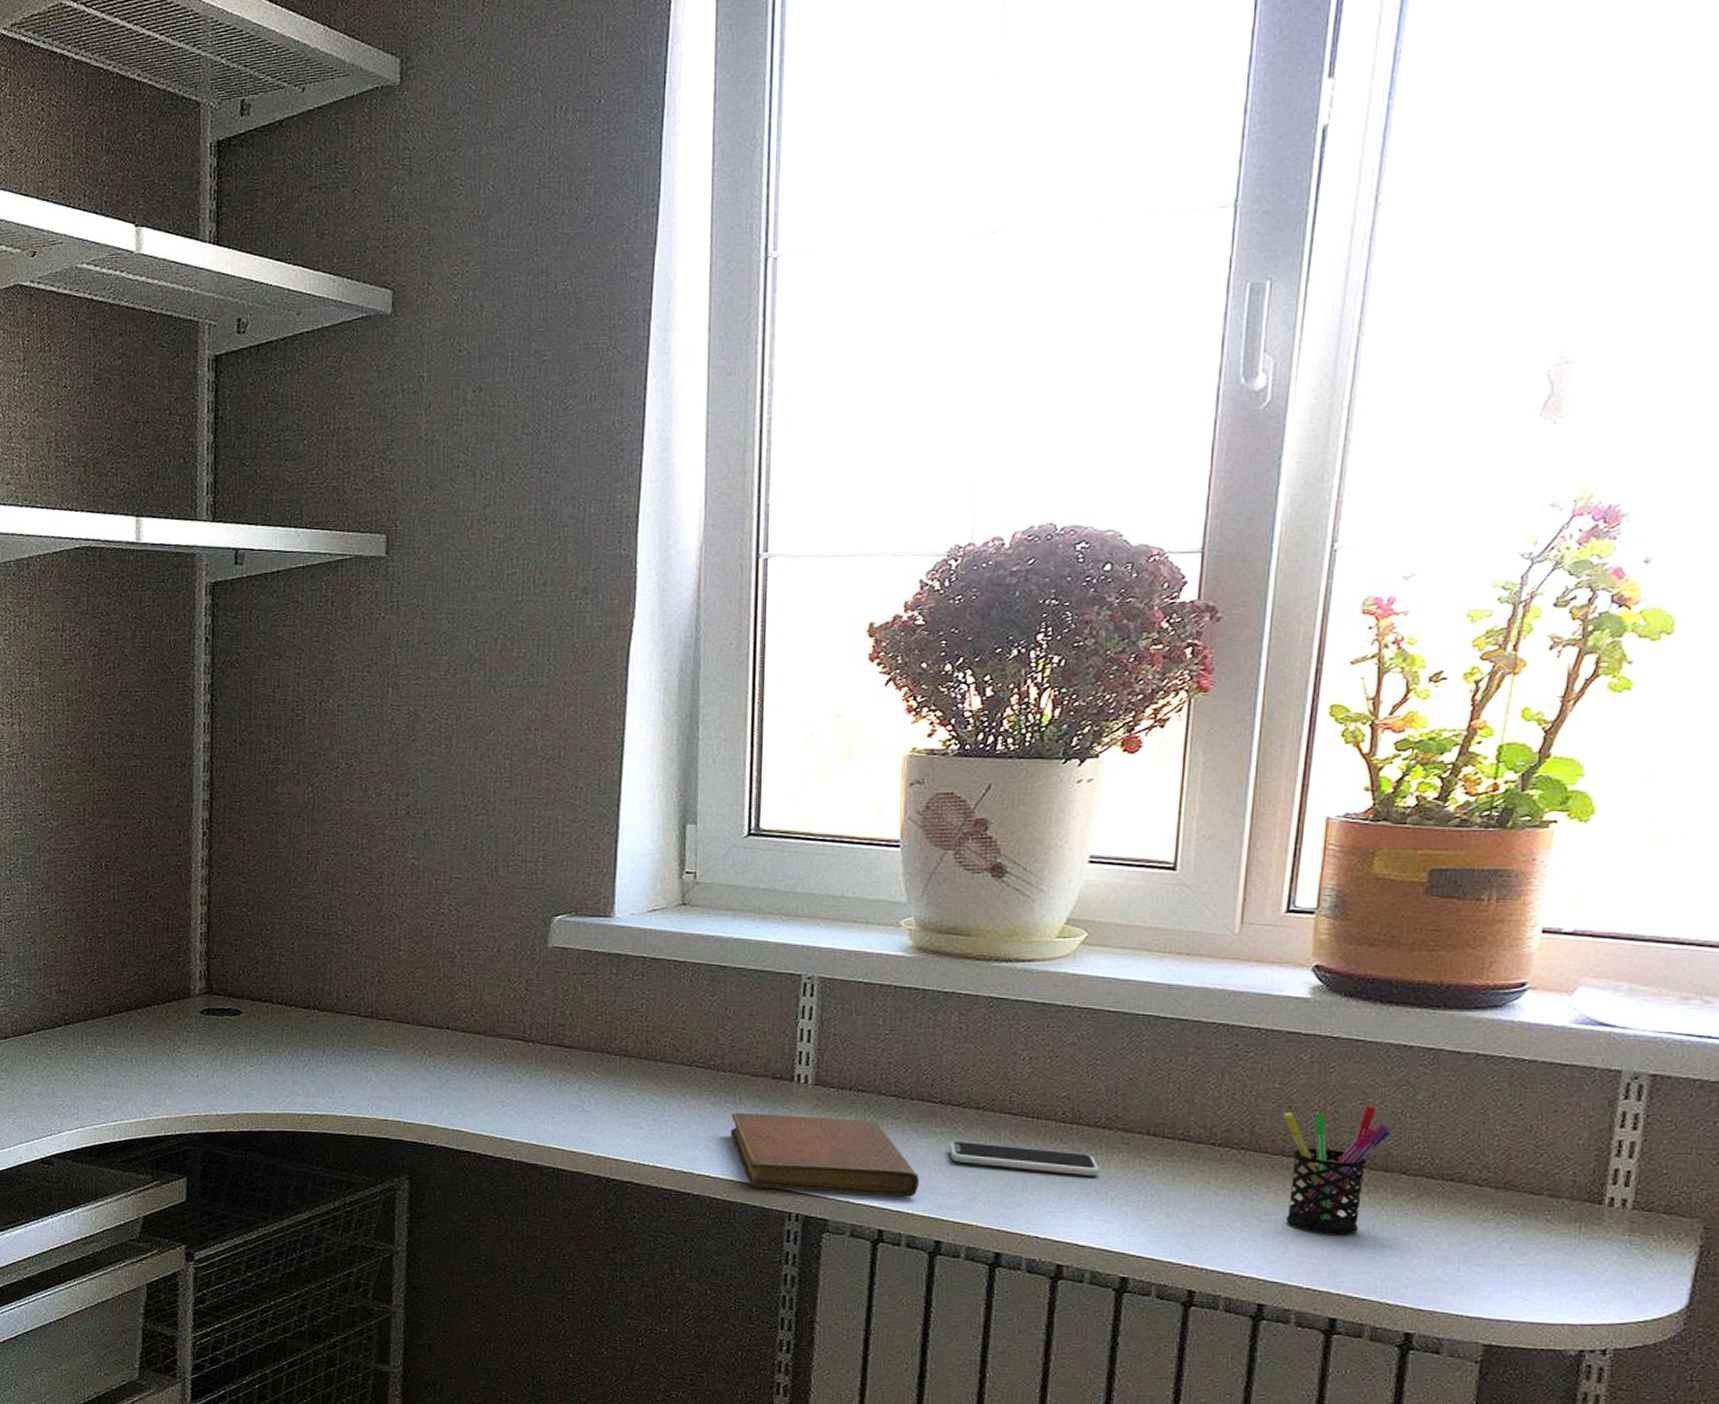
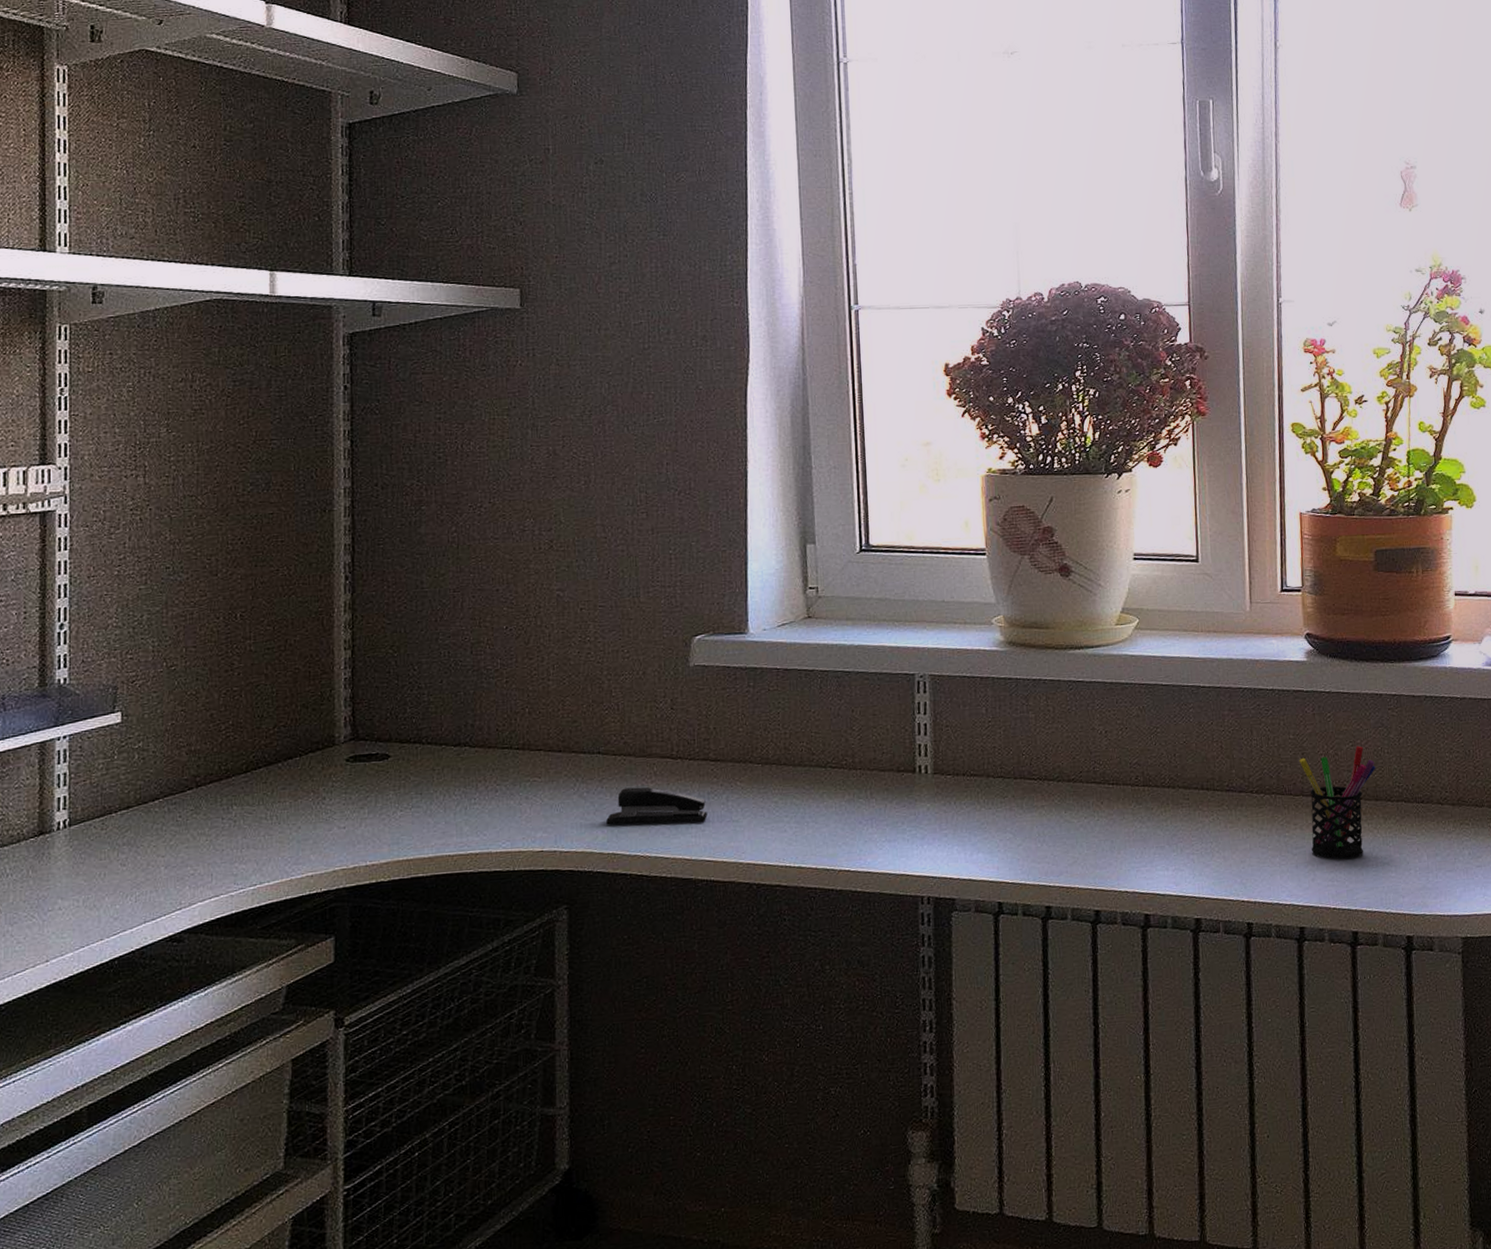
stapler: none [452,1066,558,1108] -> present [606,787,708,825]
notebook: present [730,1112,919,1197] -> none [864,801,1028,877]
smartphone: present [949,1142,1100,1176] -> none [1049,811,1170,832]

